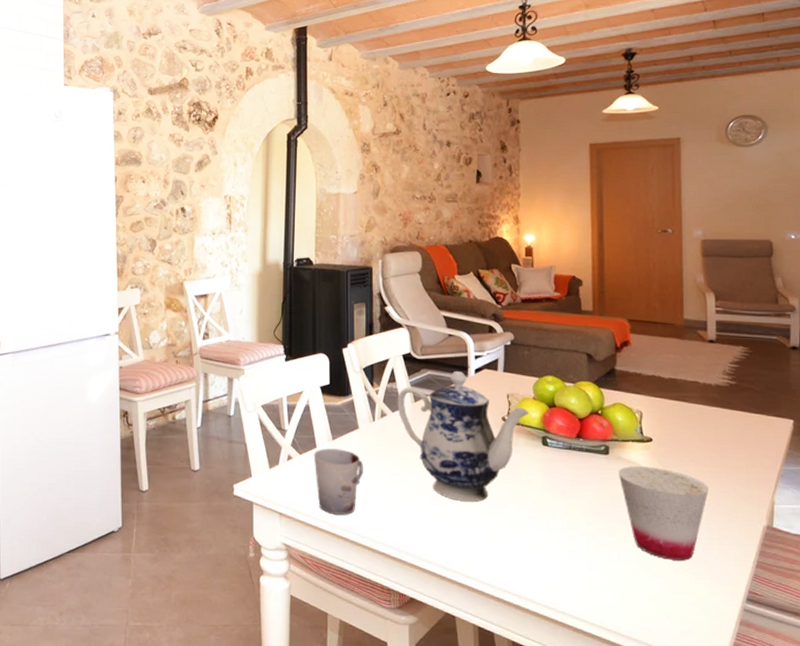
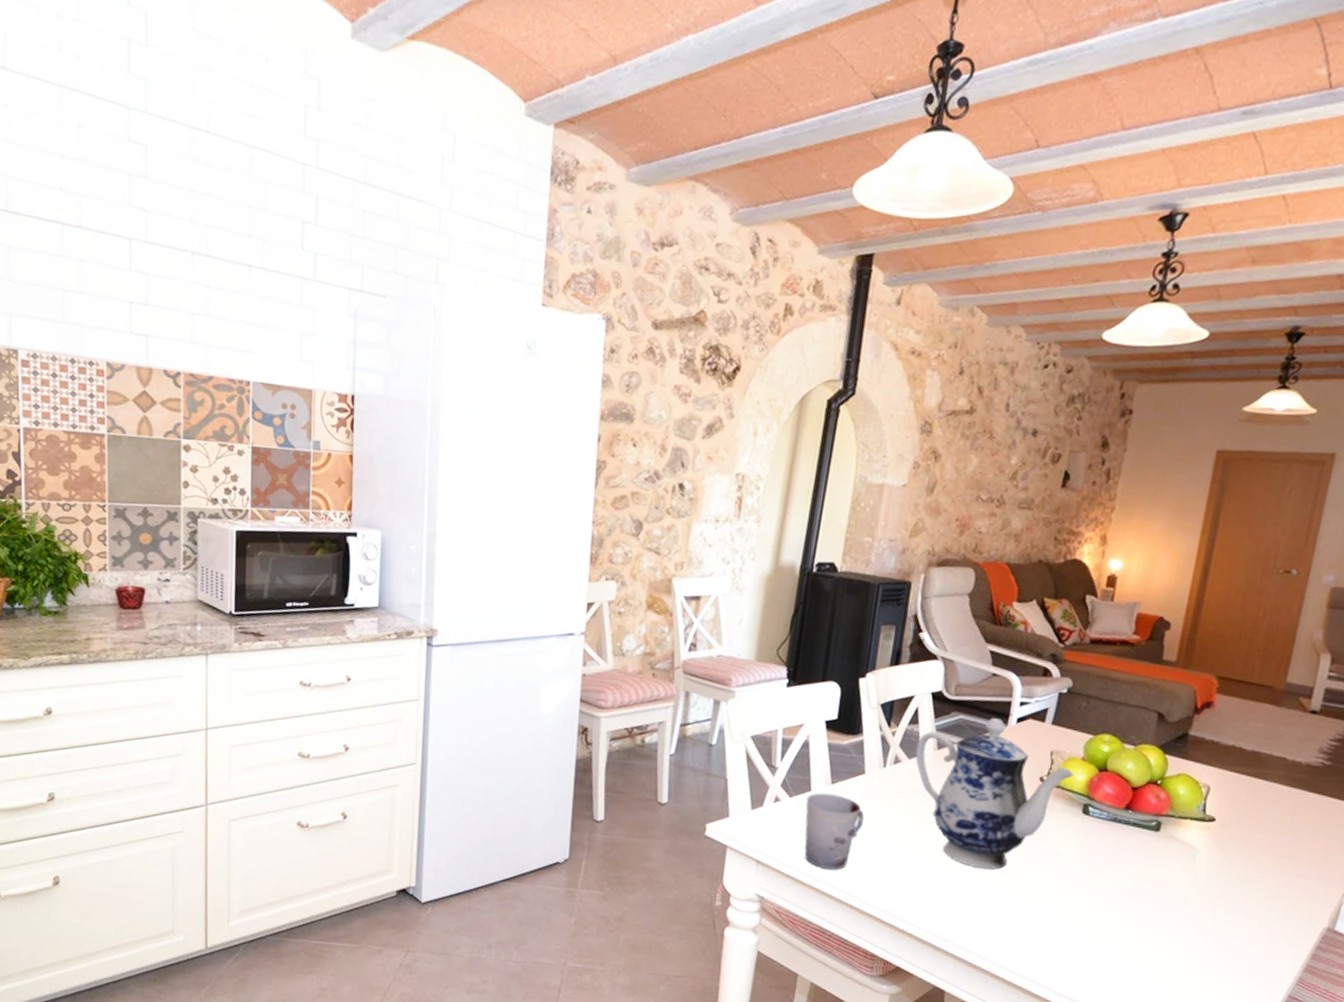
cup: present [617,466,709,561] -> none [1165,846,1270,956]

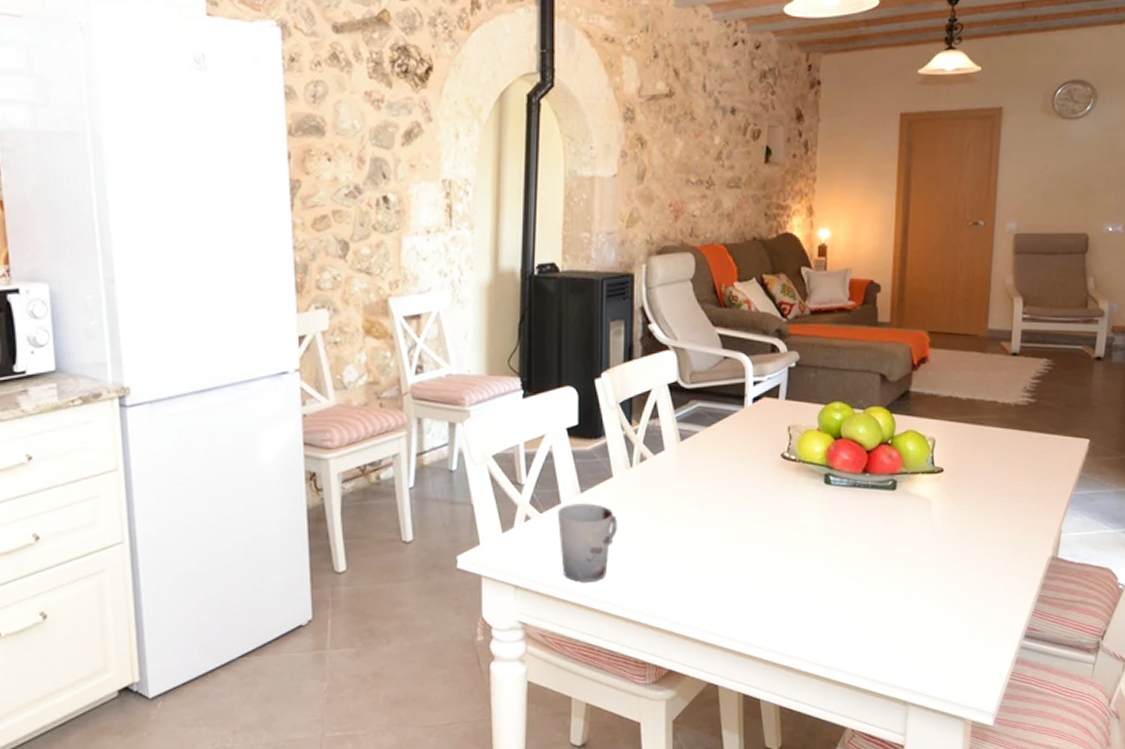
teapot: present [915,718,1075,870] -> none [659,401,812,555]

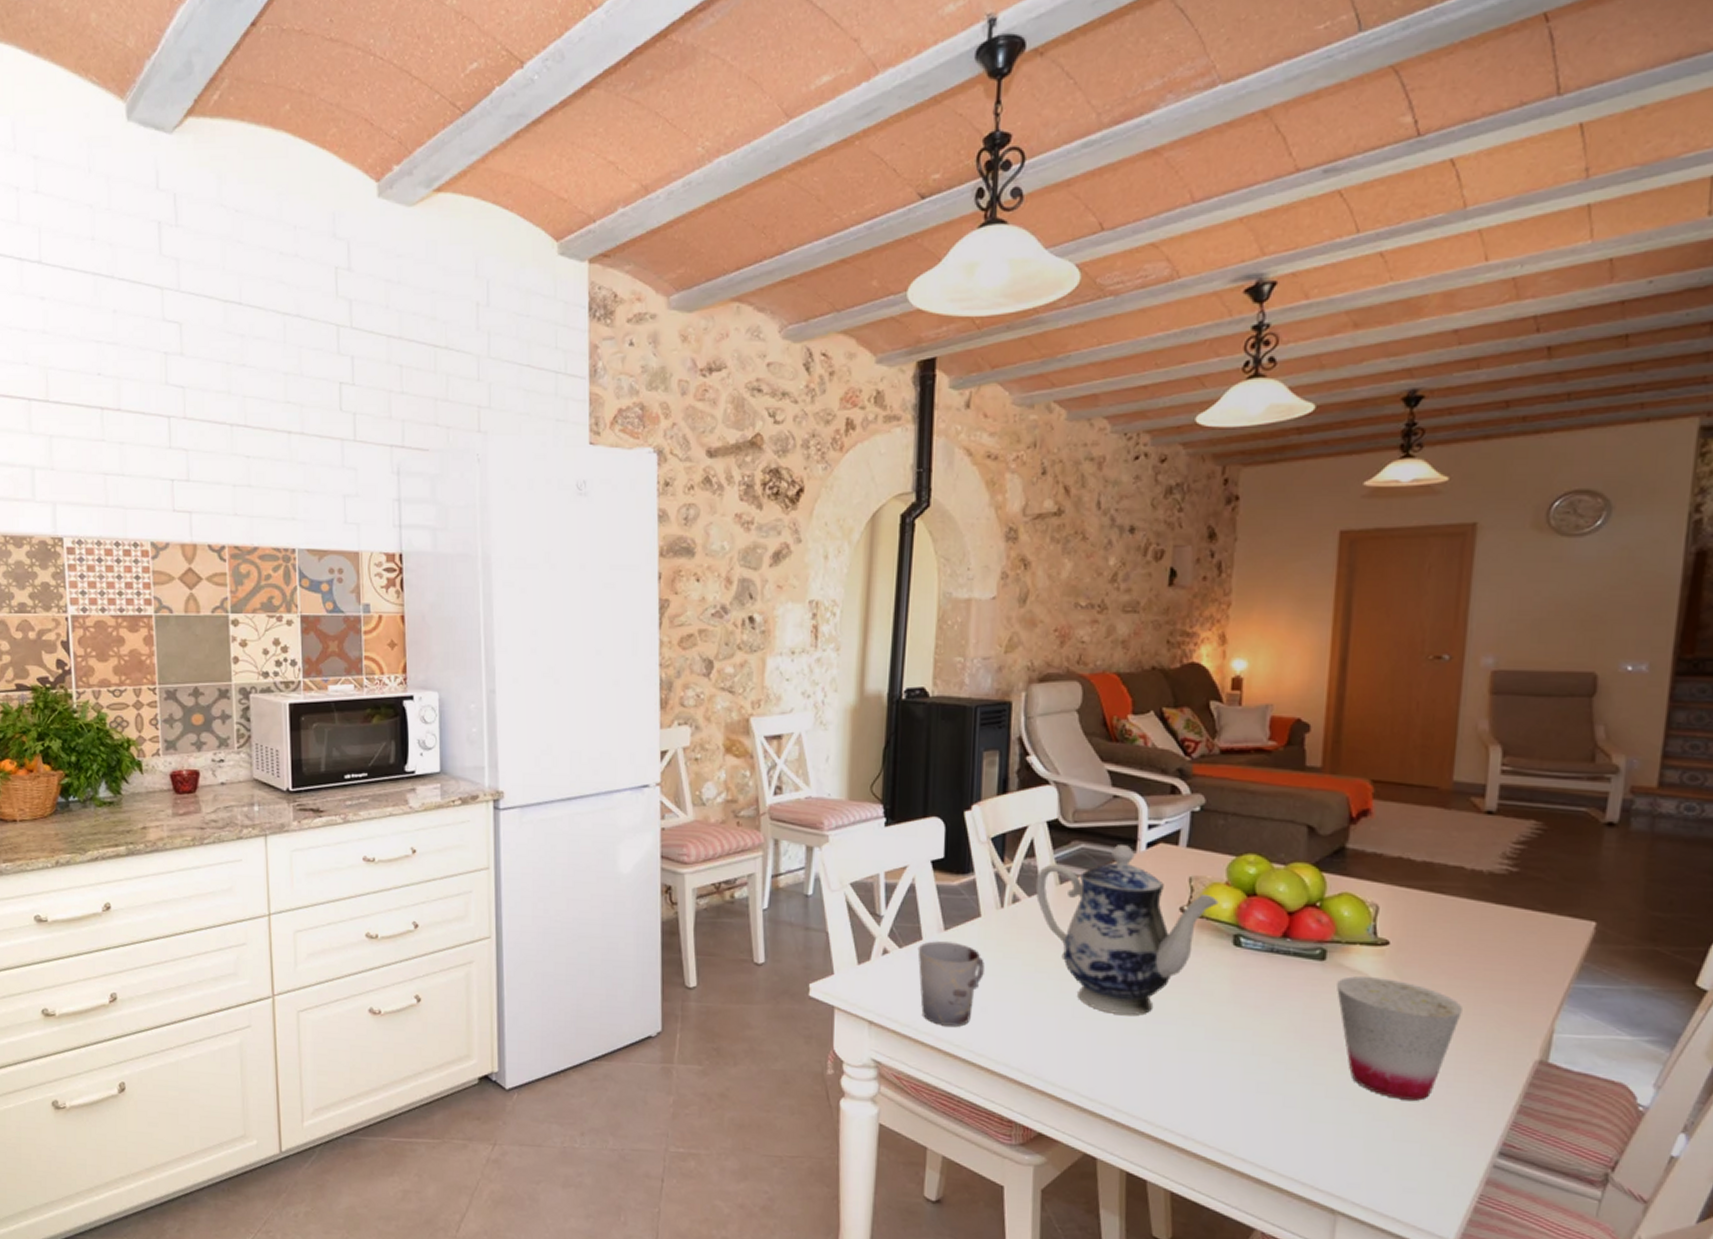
teapot: none [659,401,812,555] -> present [1035,845,1219,1015]
cup: none [904,500,997,602] -> present [1335,976,1462,1101]

